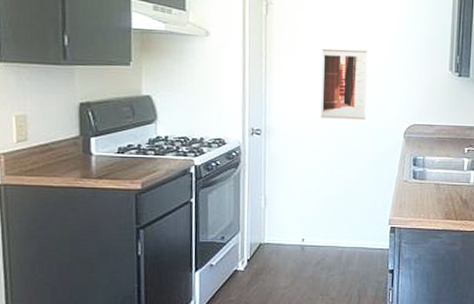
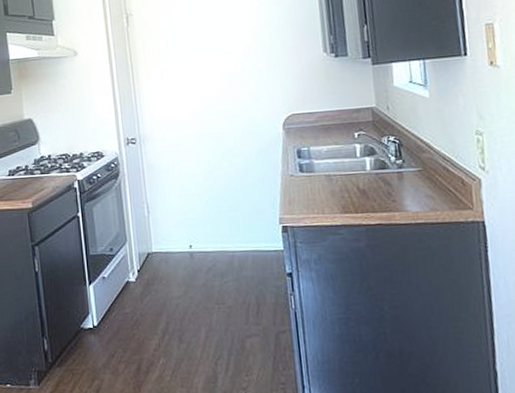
wall art: present [320,48,368,120] -> none [186,45,240,120]

